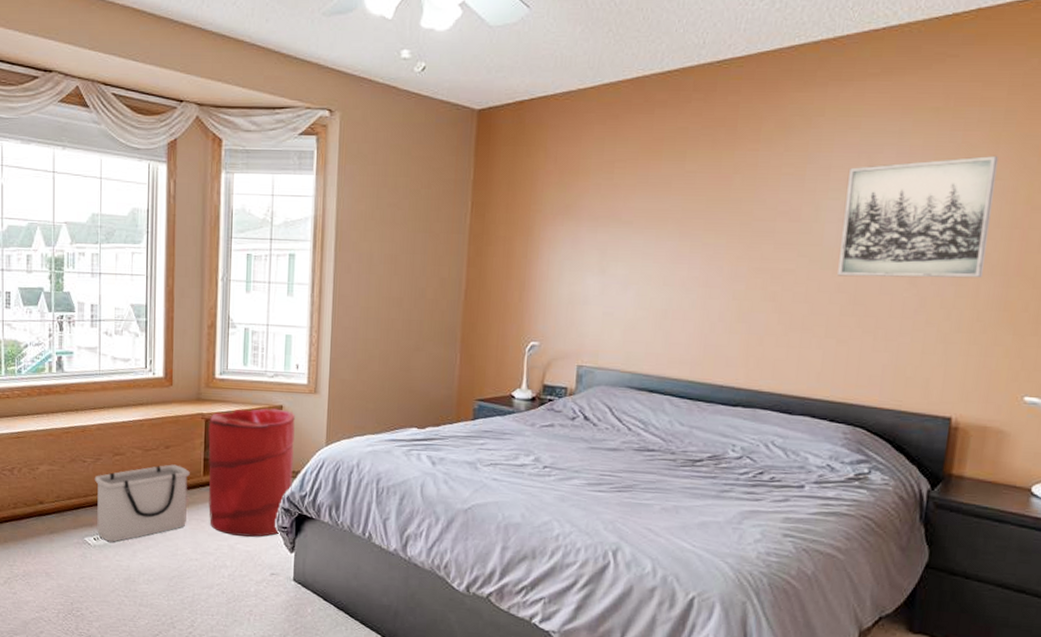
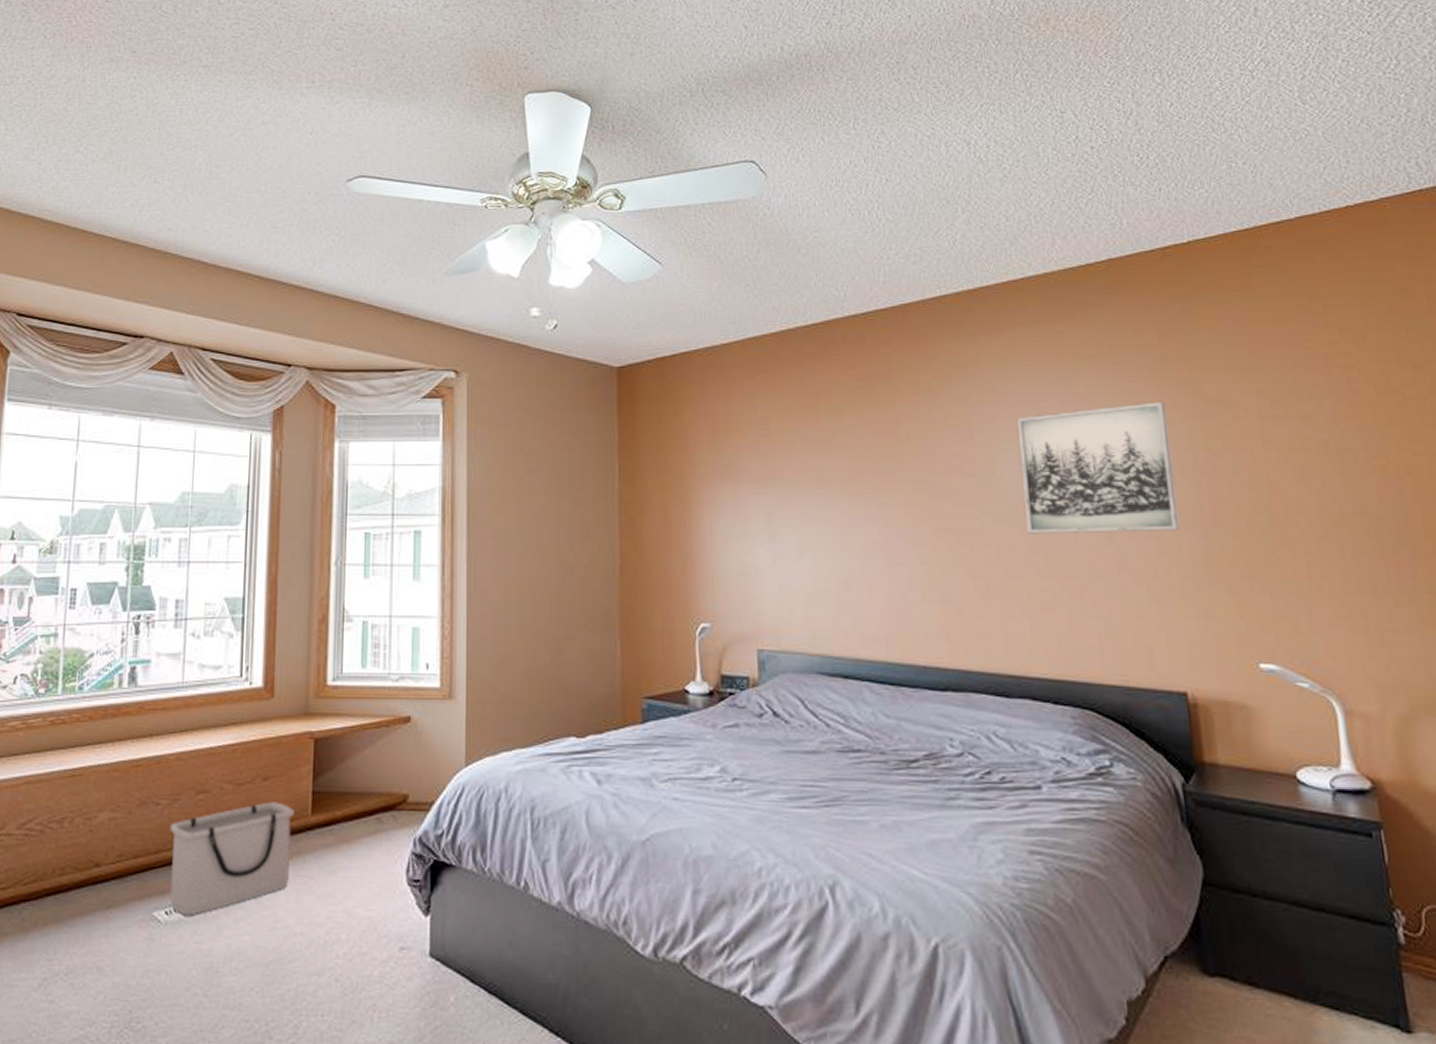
laundry hamper: present [208,408,295,537] -> none [318,720,426,896]

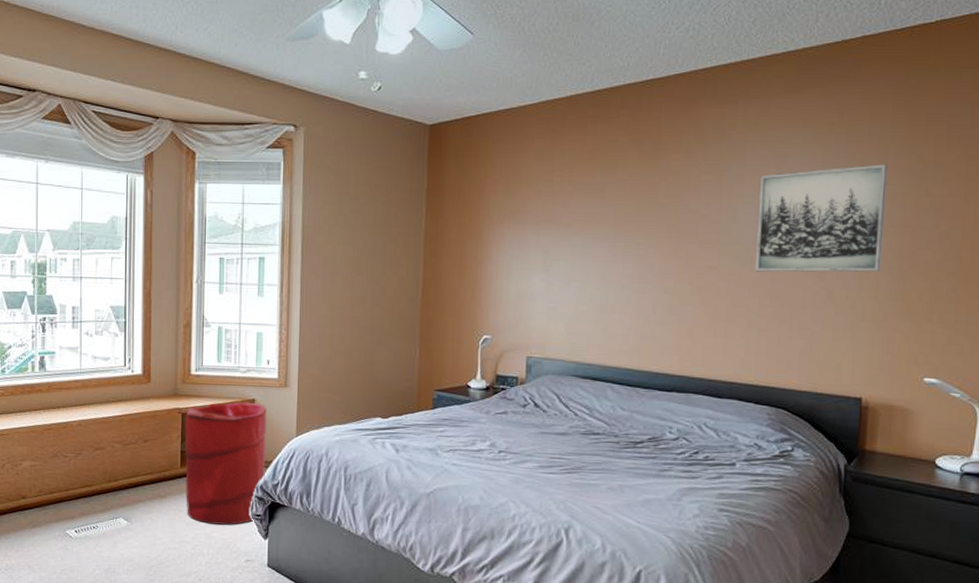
storage bin: present [169,801,294,916] -> none [75,457,168,534]
laundry hamper: none [318,720,426,896] -> present [185,401,267,525]

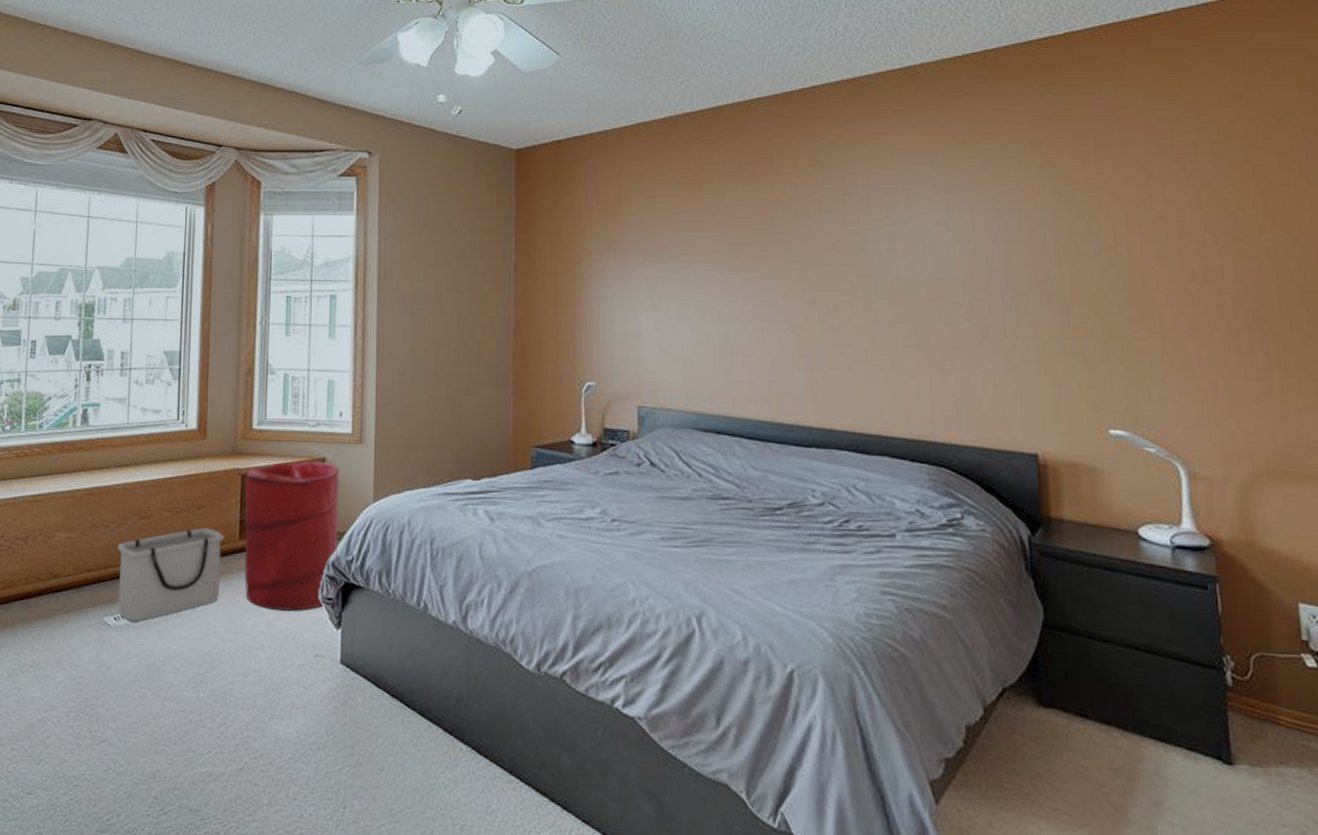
storage bin: none [75,457,168,534] -> present [117,527,224,622]
wall art: present [755,163,888,272] -> none [889,184,1040,307]

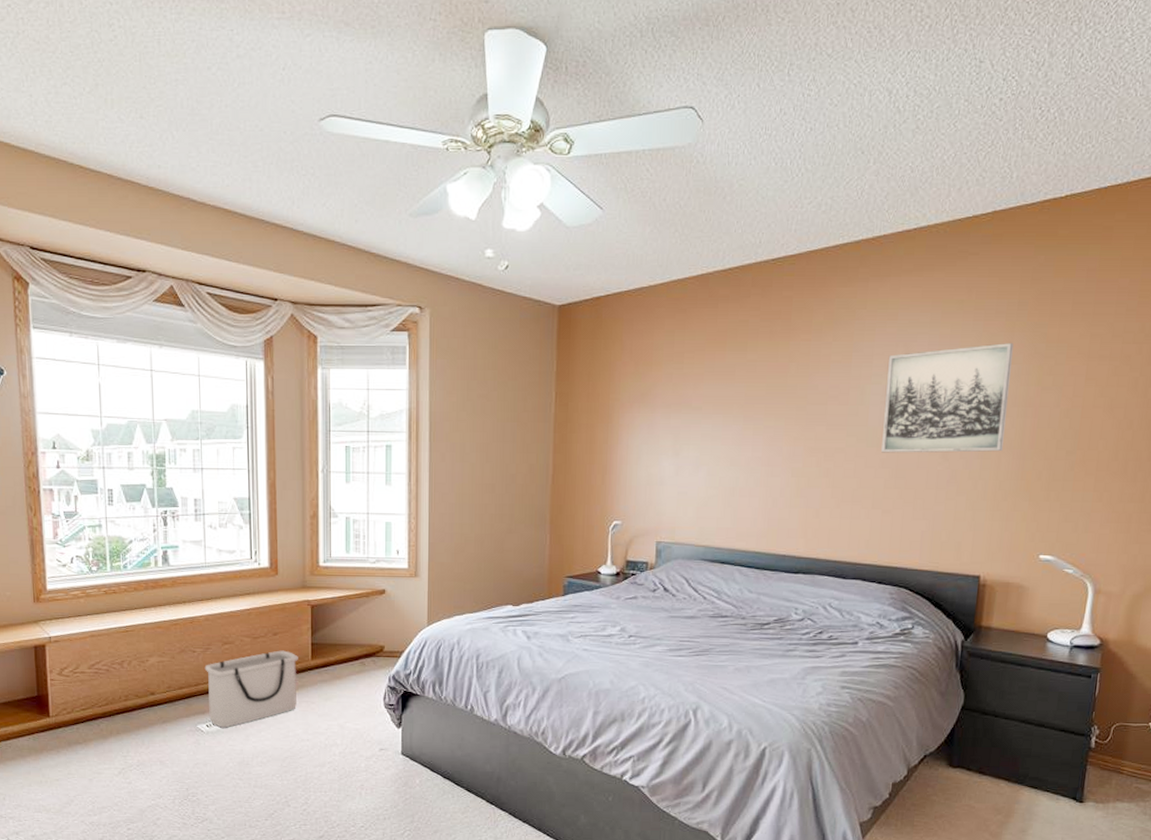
laundry hamper: present [244,461,339,611] -> none [315,592,397,715]
wall art: none [889,184,1040,307] -> present [881,342,1014,453]

